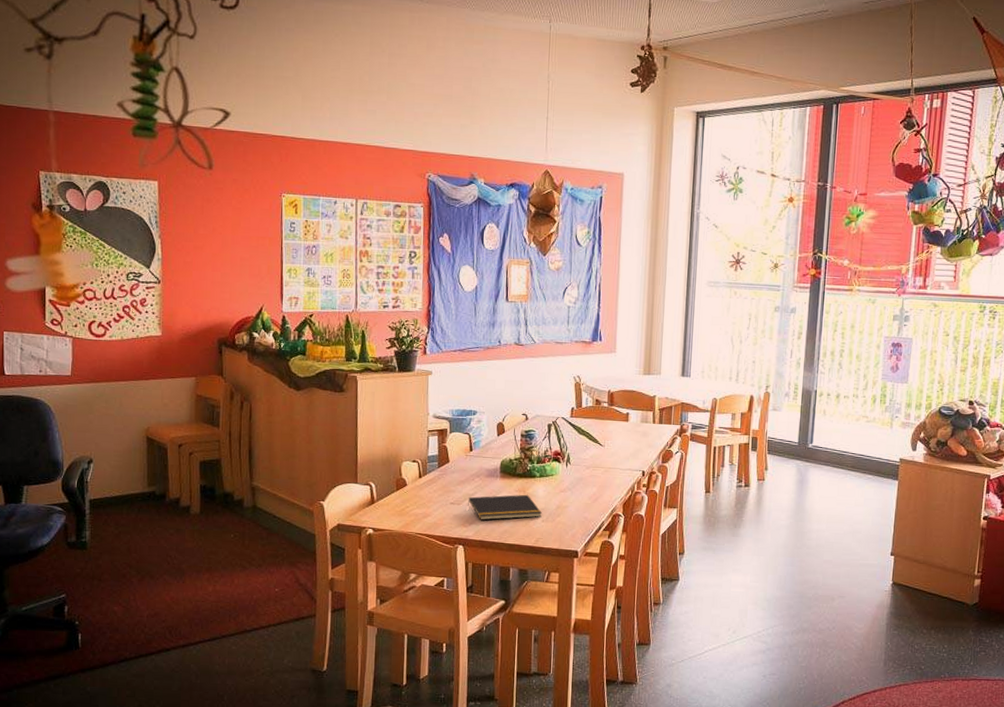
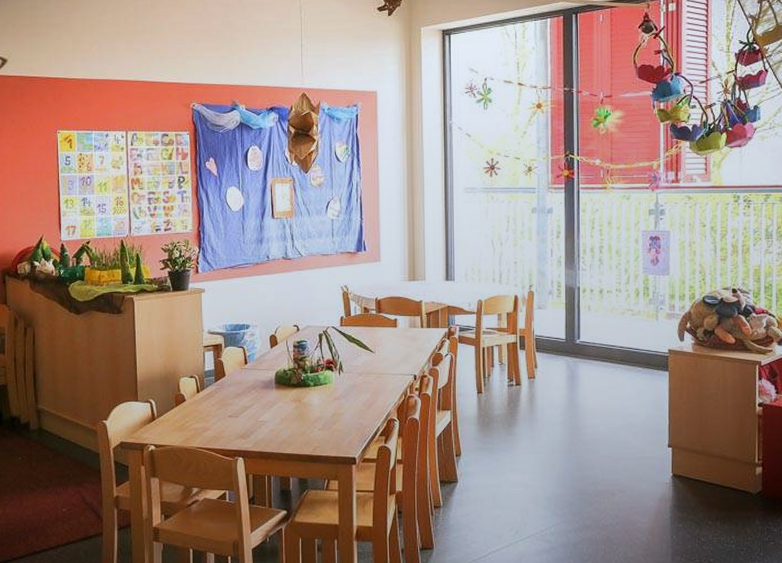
notepad: present [467,494,542,521] -> none [244,404,318,432]

